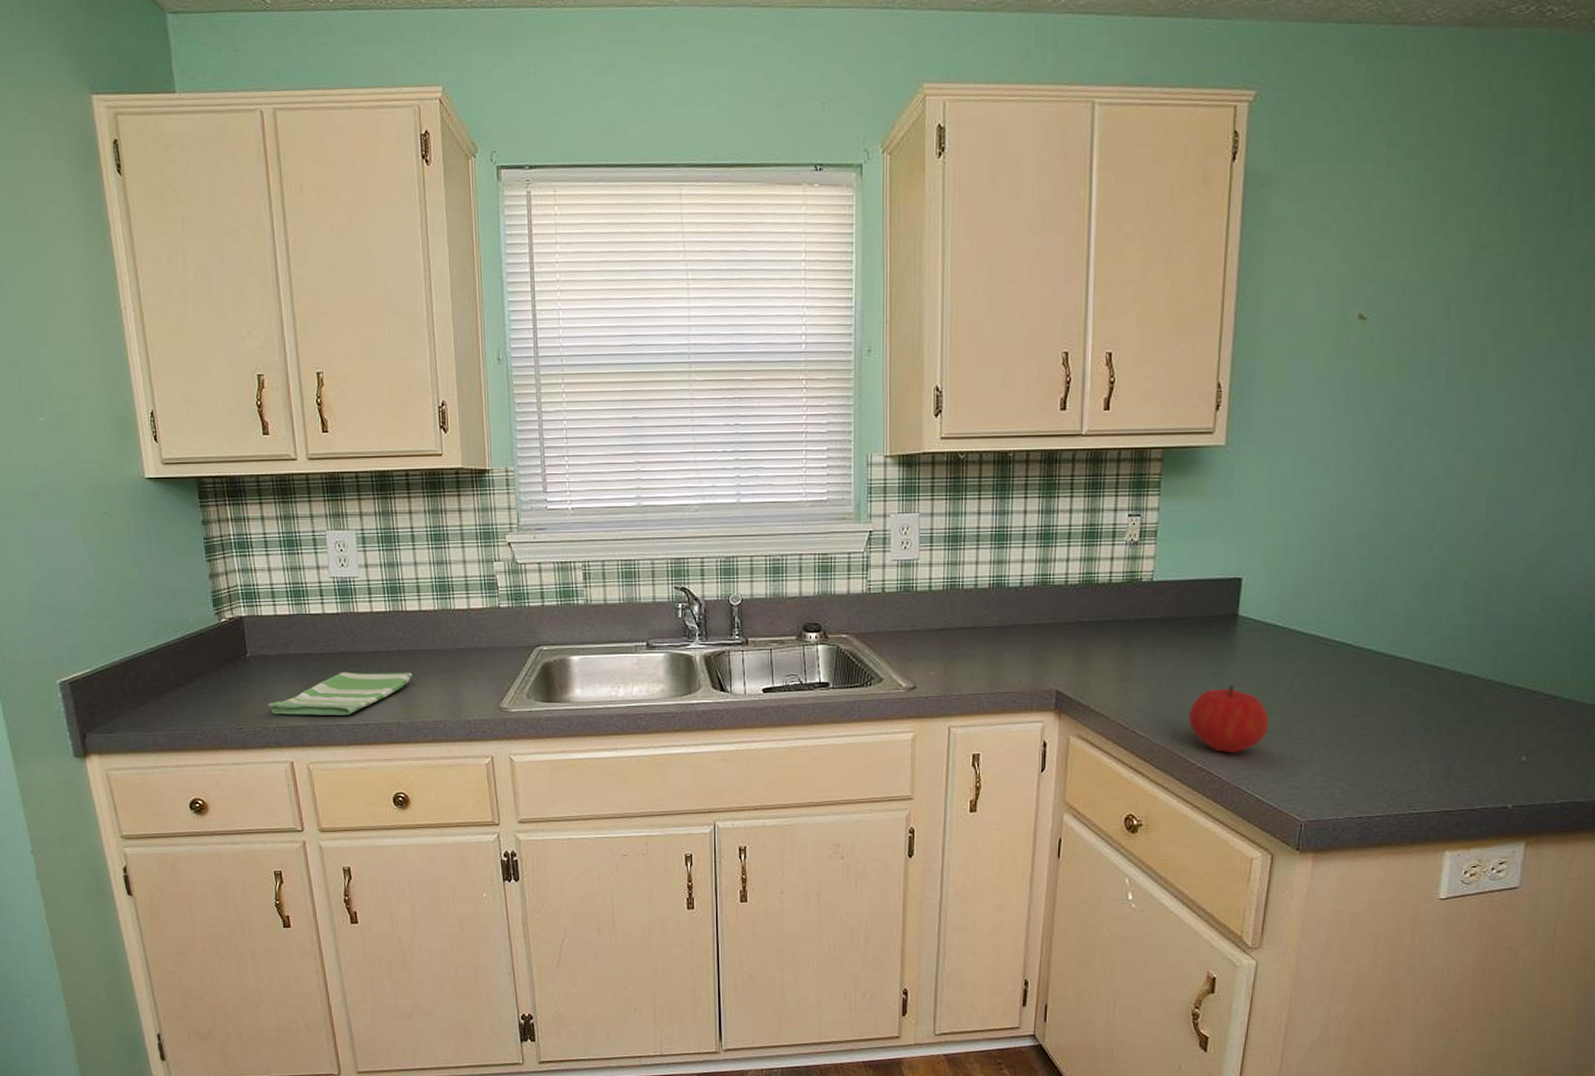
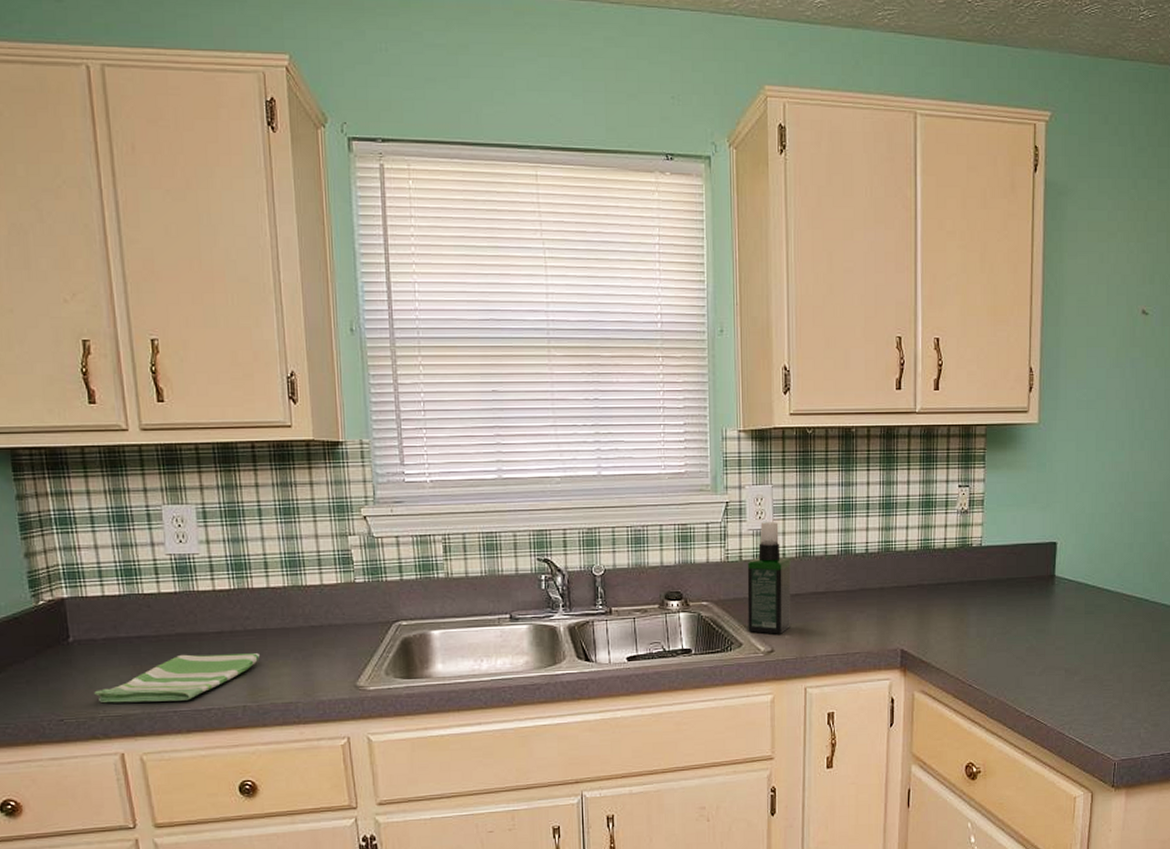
spray bottle: none [889,552,937,670] -> present [747,522,791,634]
fruit: present [1189,685,1269,754] -> none [1017,639,1084,702]

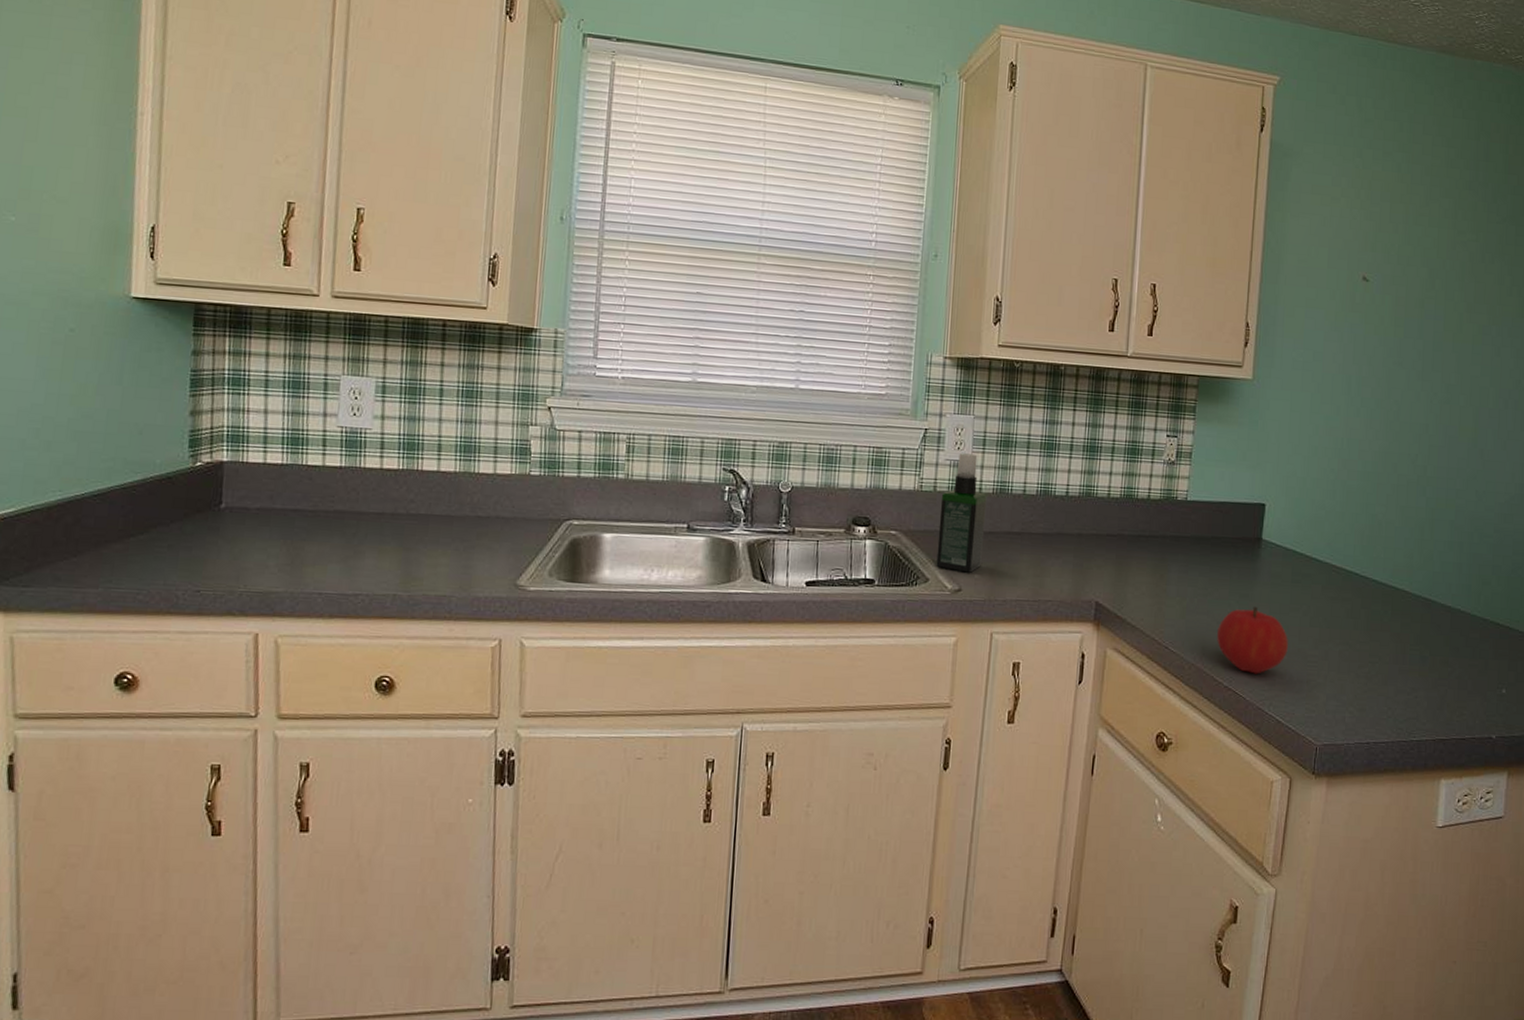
dish towel: present [94,653,261,703] -> none [238,533,420,583]
fruit: none [1017,639,1084,702] -> present [1217,606,1288,674]

